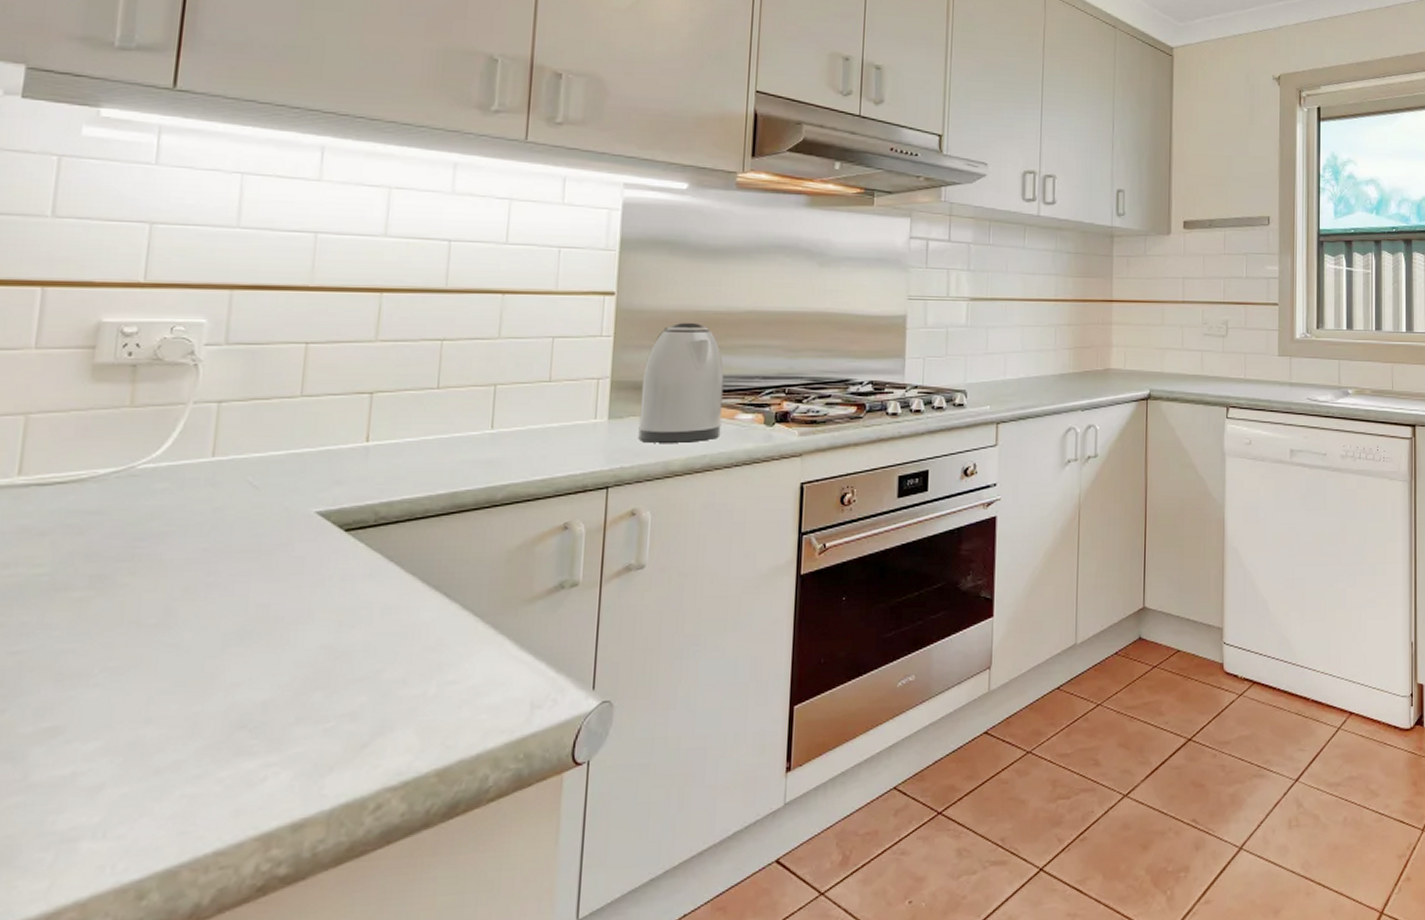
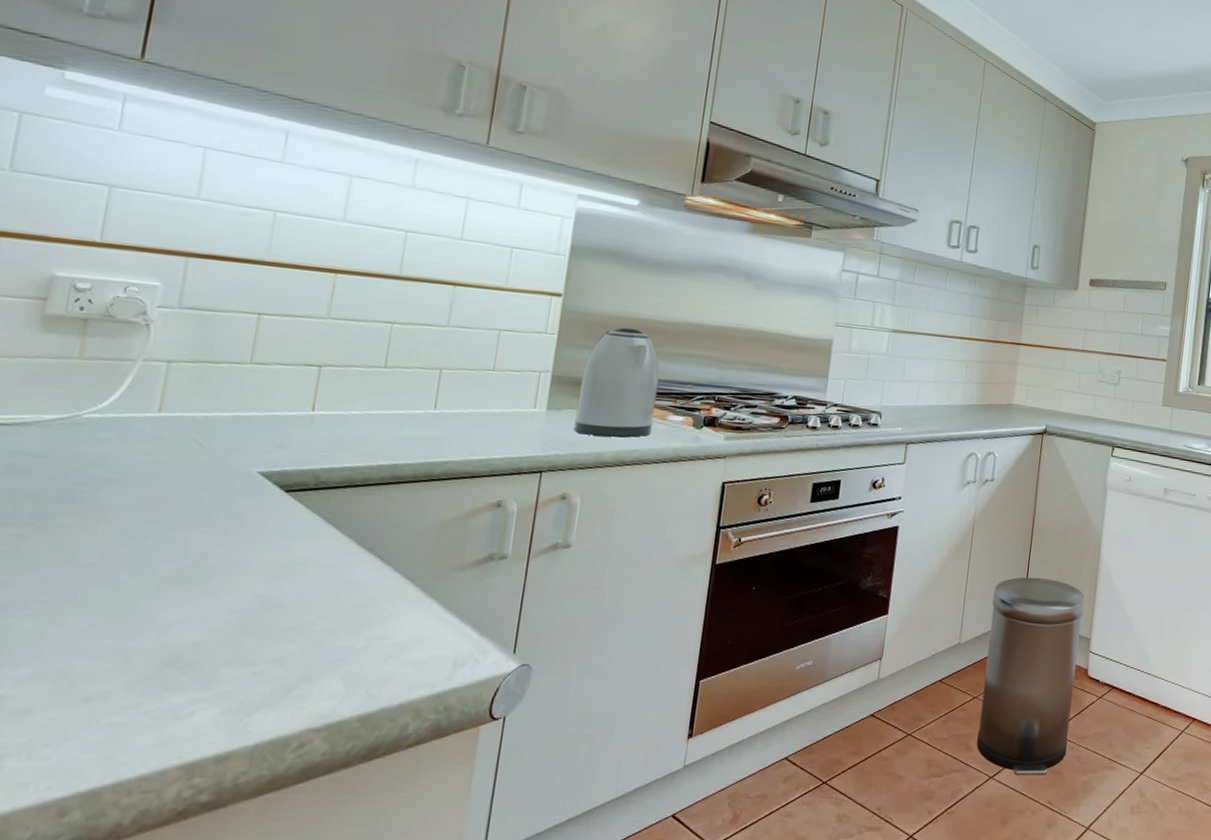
pedal bin: none [1106,562,1213,792] -> present [976,577,1085,776]

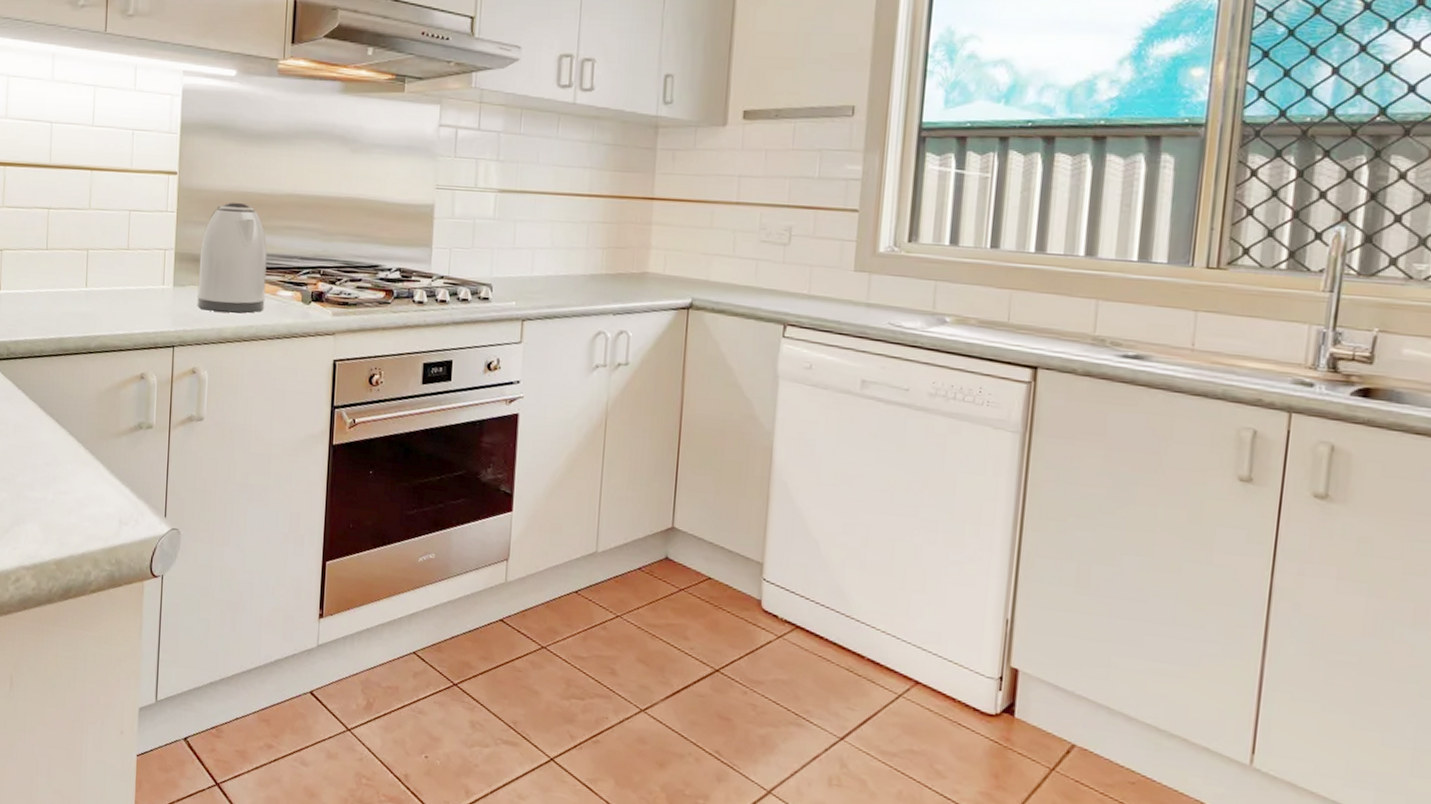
pedal bin: present [976,577,1085,776] -> none [623,481,754,720]

